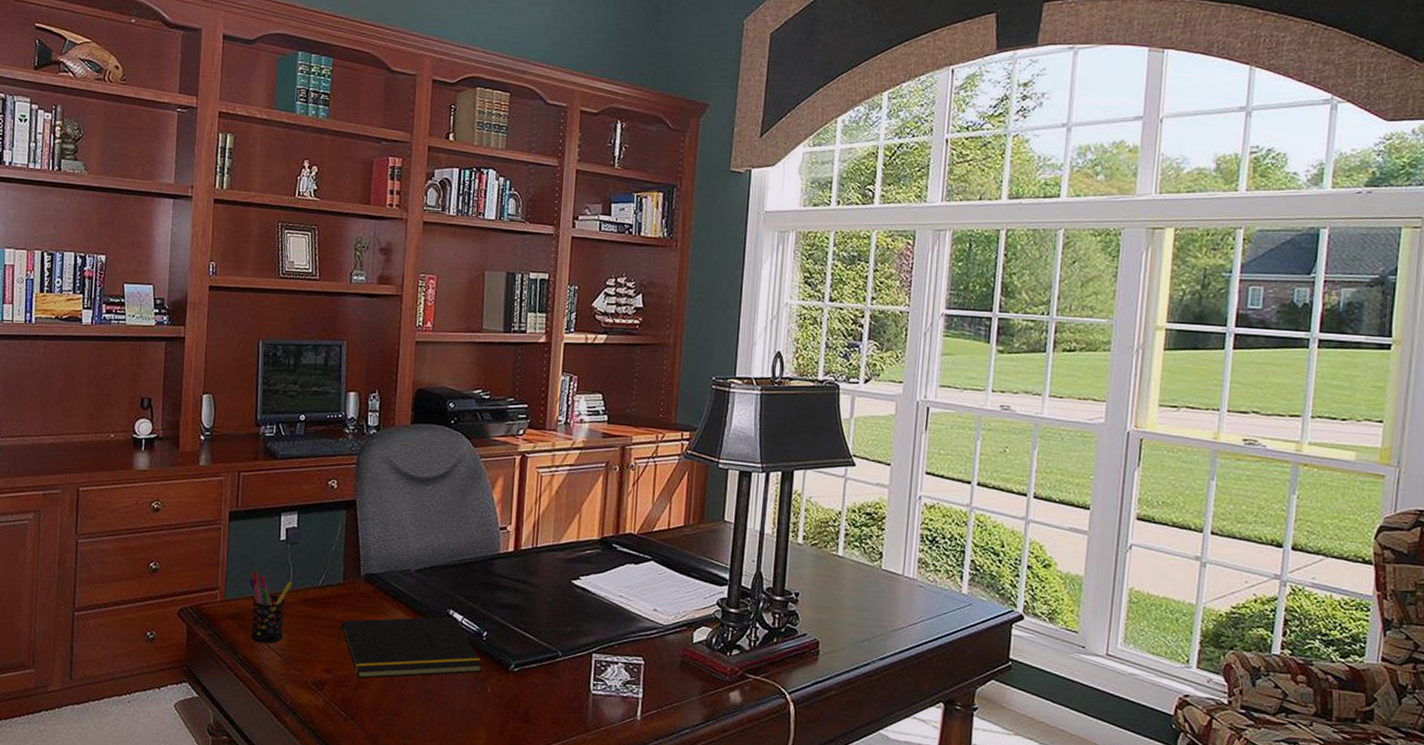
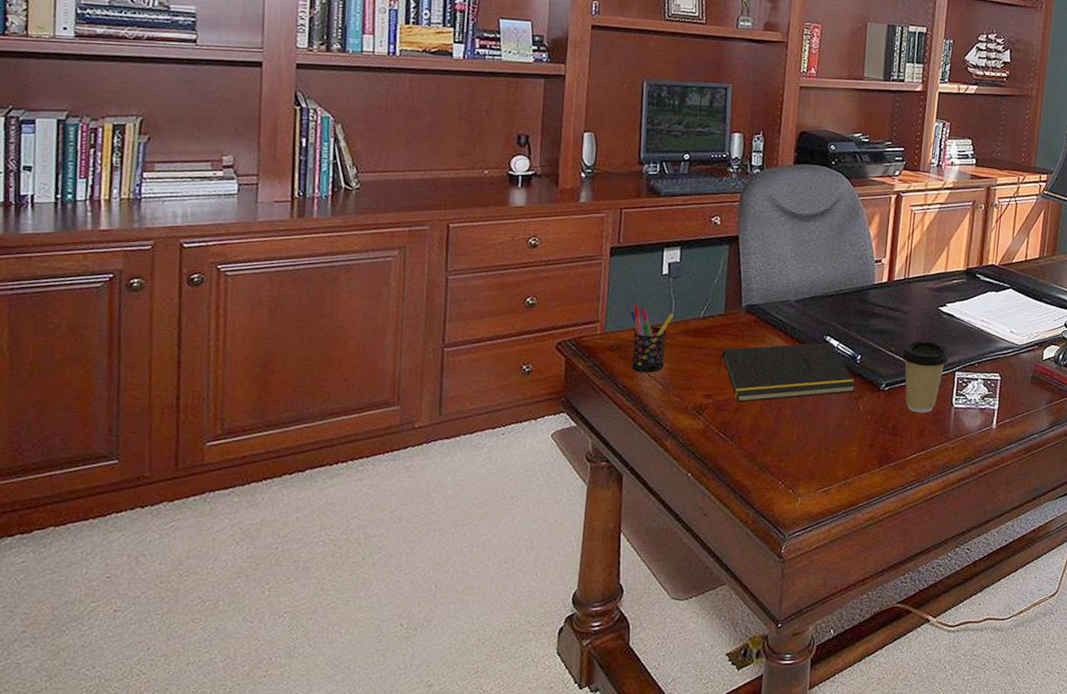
coffee cup: none [531,617,585,699] -> present [901,340,949,413]

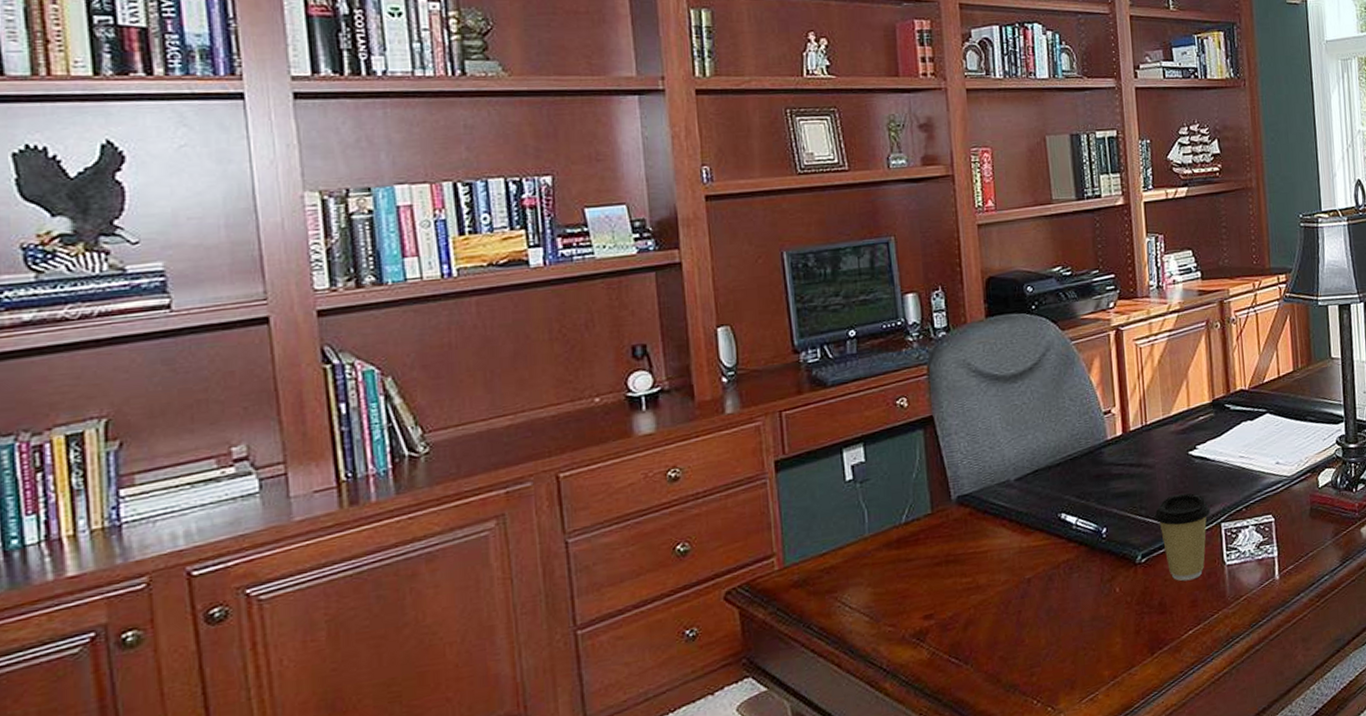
pen holder: present [630,305,674,373] -> none [812,524,870,607]
notepad: present [717,342,856,403] -> none [934,519,1107,617]

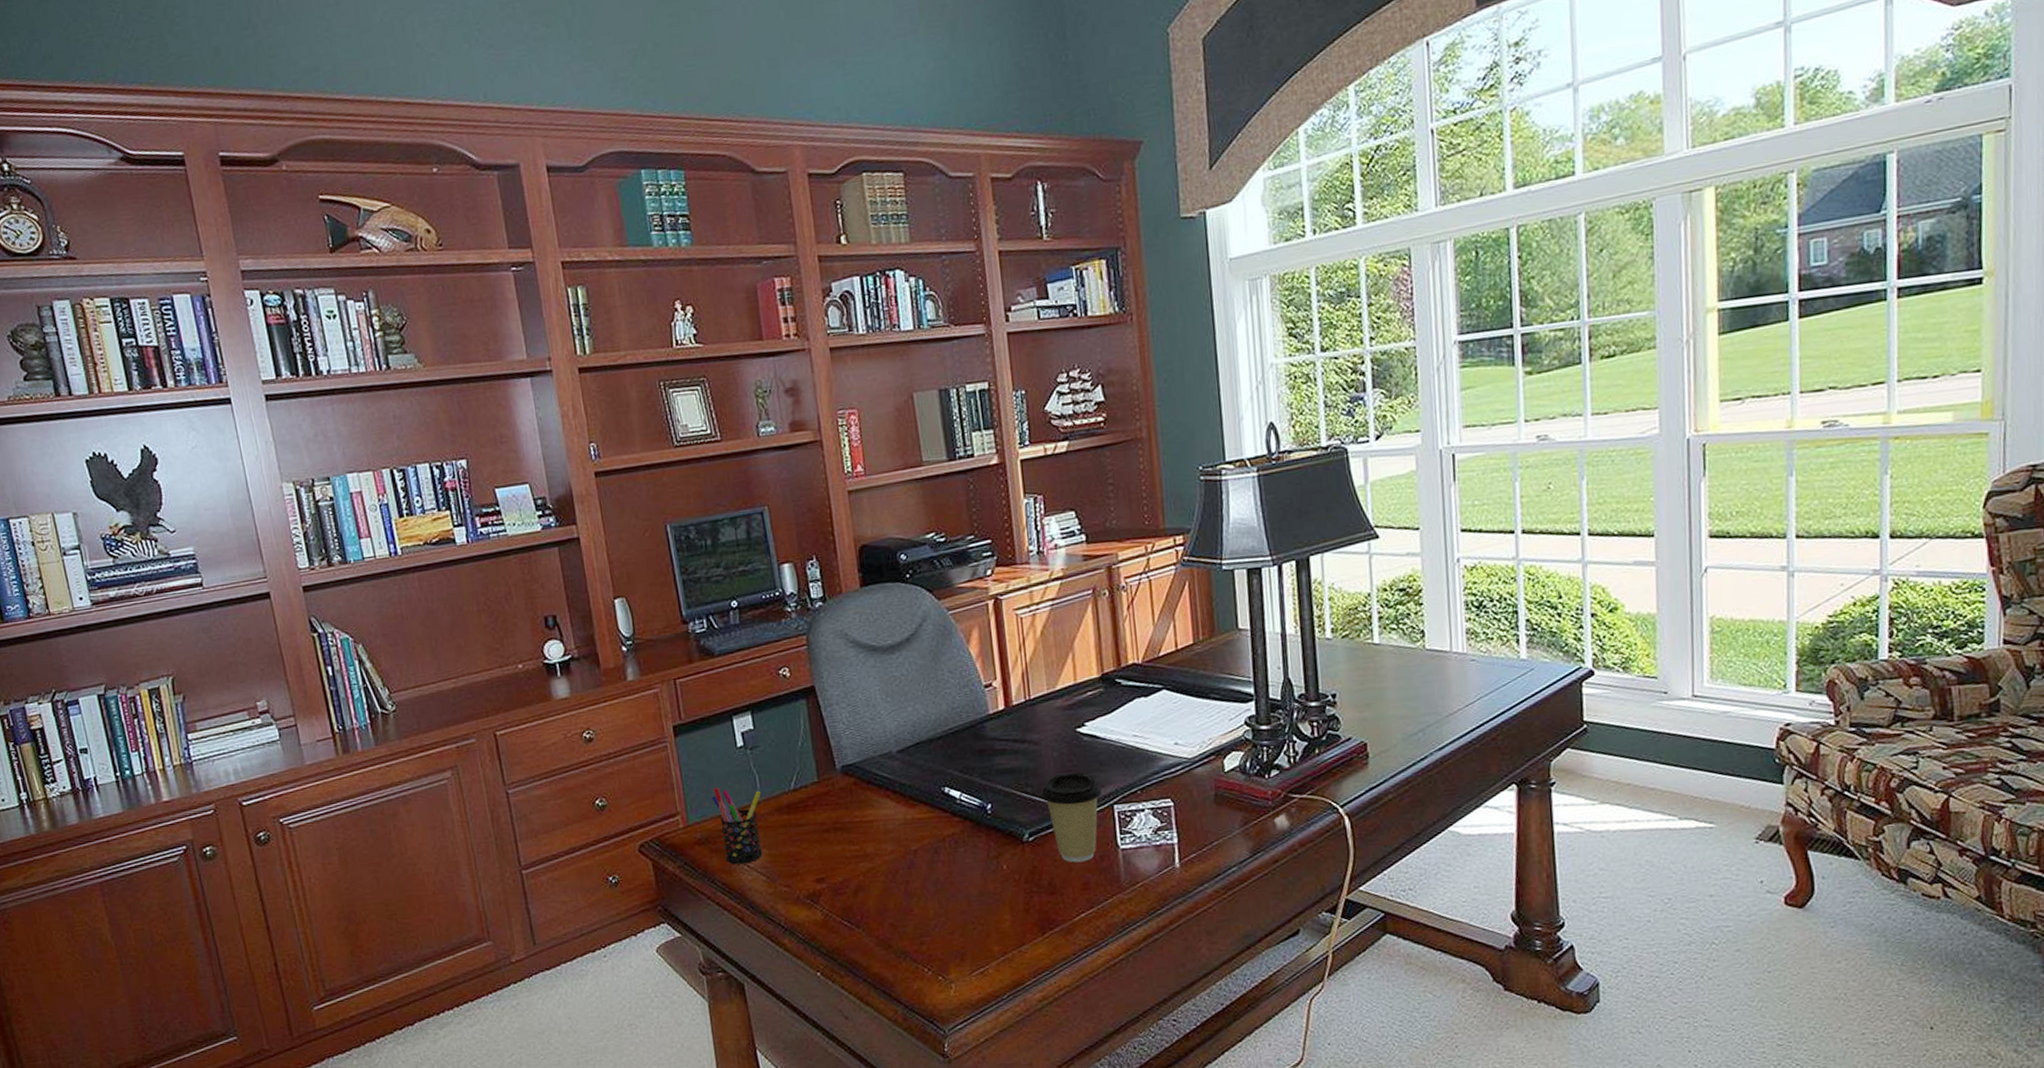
pen holder: none [812,524,870,607] -> present [711,787,762,865]

